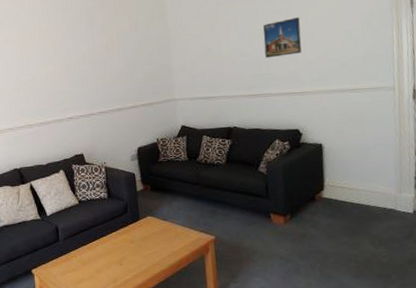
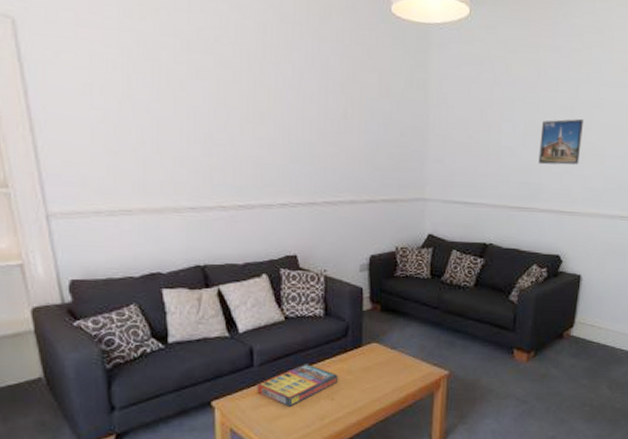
game compilation box: none [63,237,124,272] -> present [257,364,338,406]

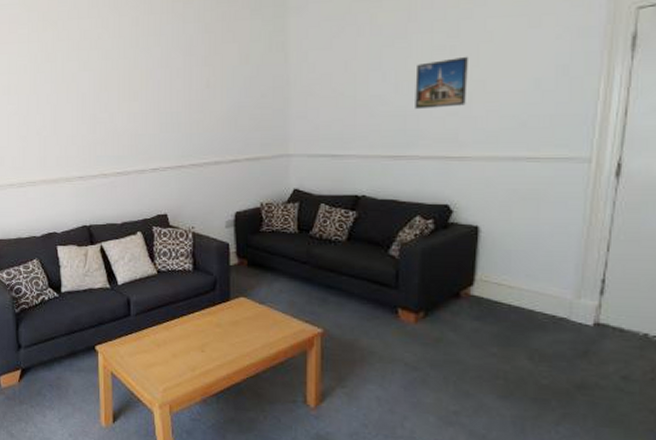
game compilation box: present [257,364,338,406] -> none [134,315,207,355]

